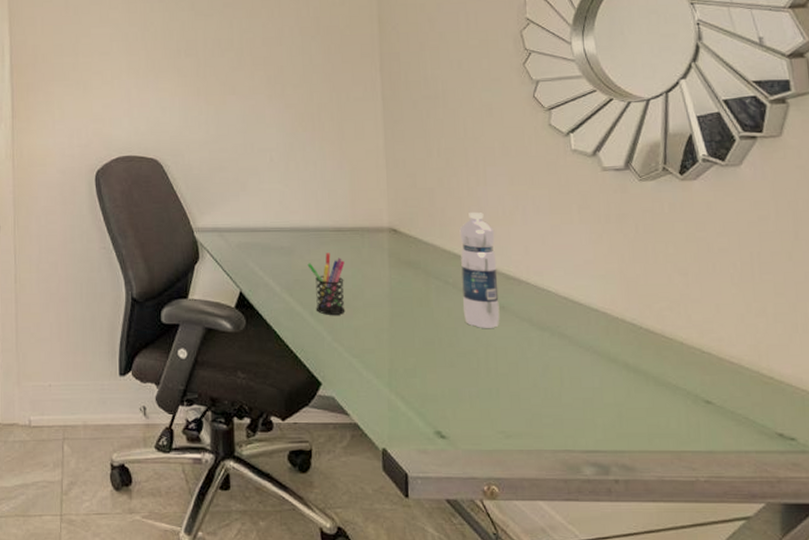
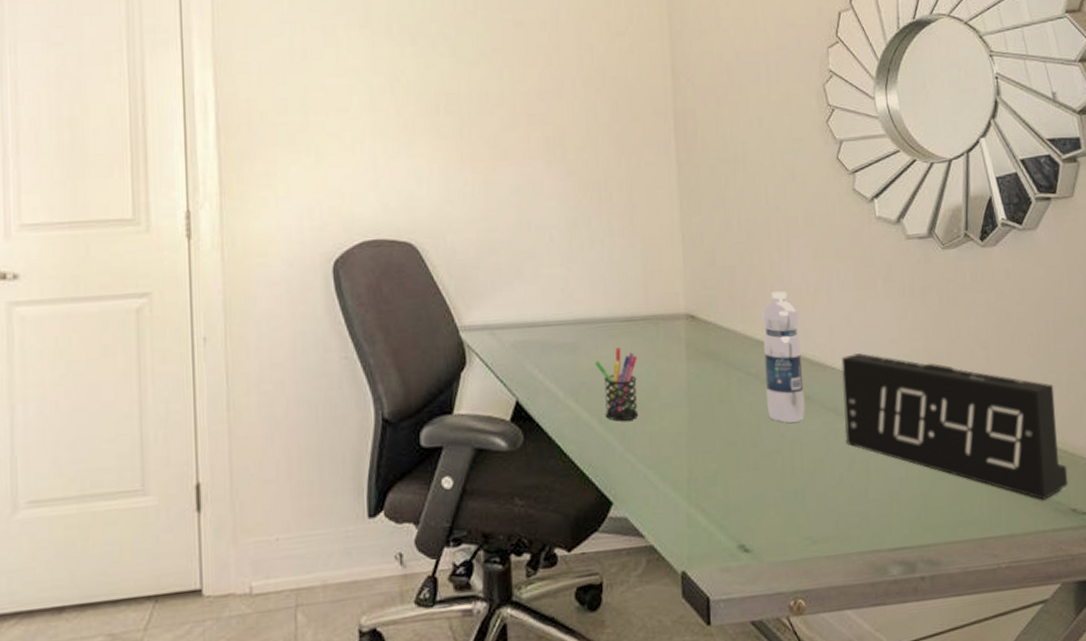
alarm clock: none [536,270,775,423] -> present [841,352,1068,501]

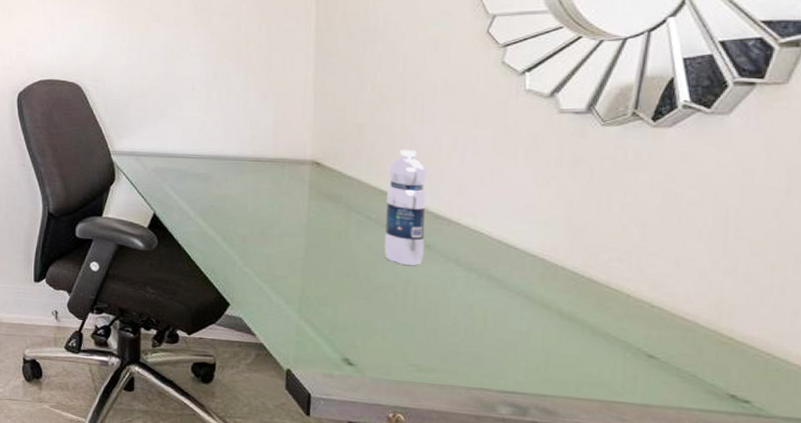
pen holder: present [595,347,639,421] -> none [223,181,262,242]
alarm clock: present [841,352,1068,501] -> none [464,212,731,380]

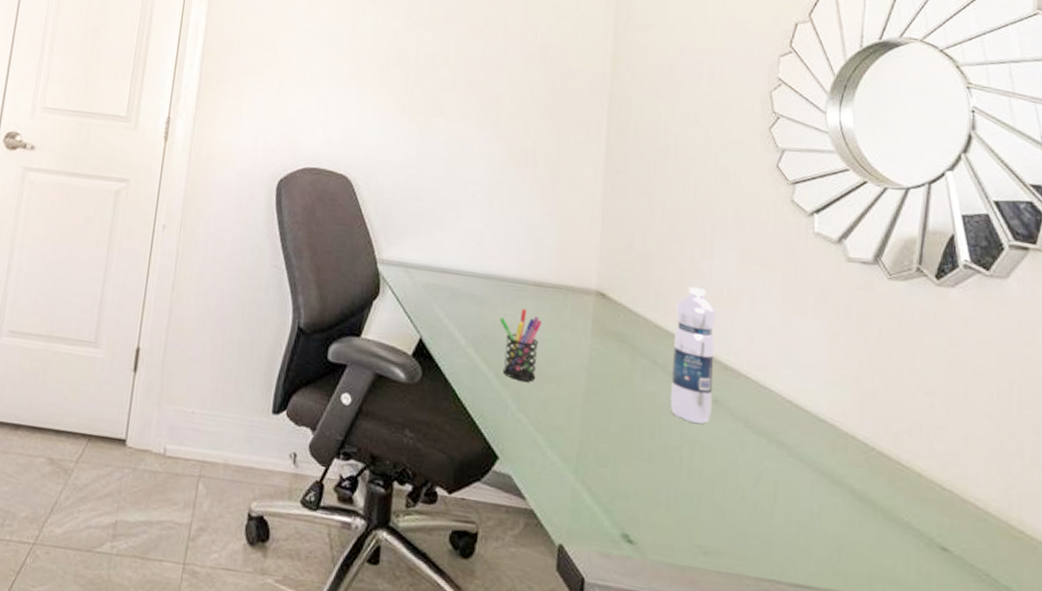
pen holder: none [223,181,262,242] -> present [499,308,542,382]

